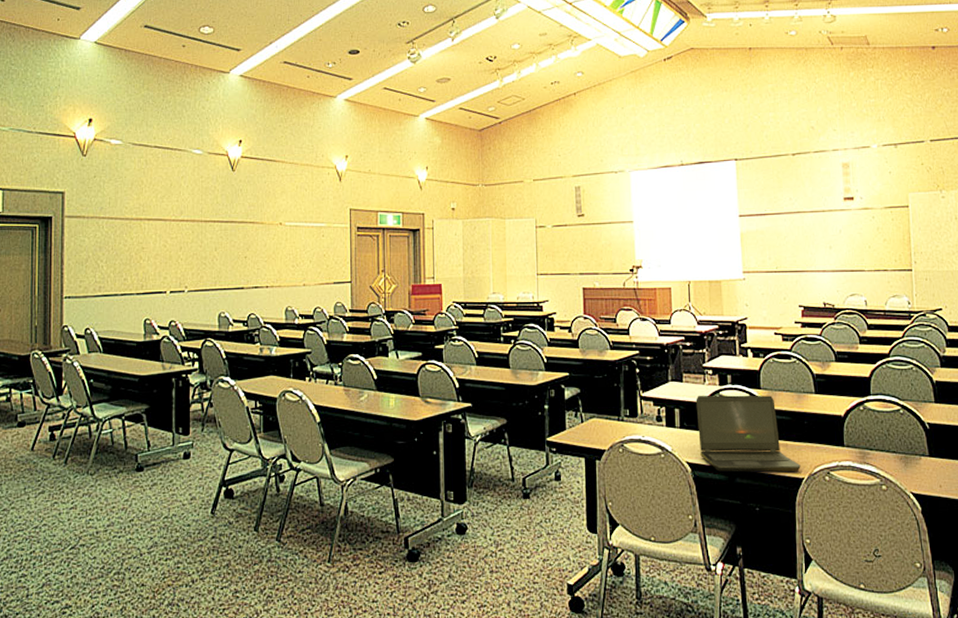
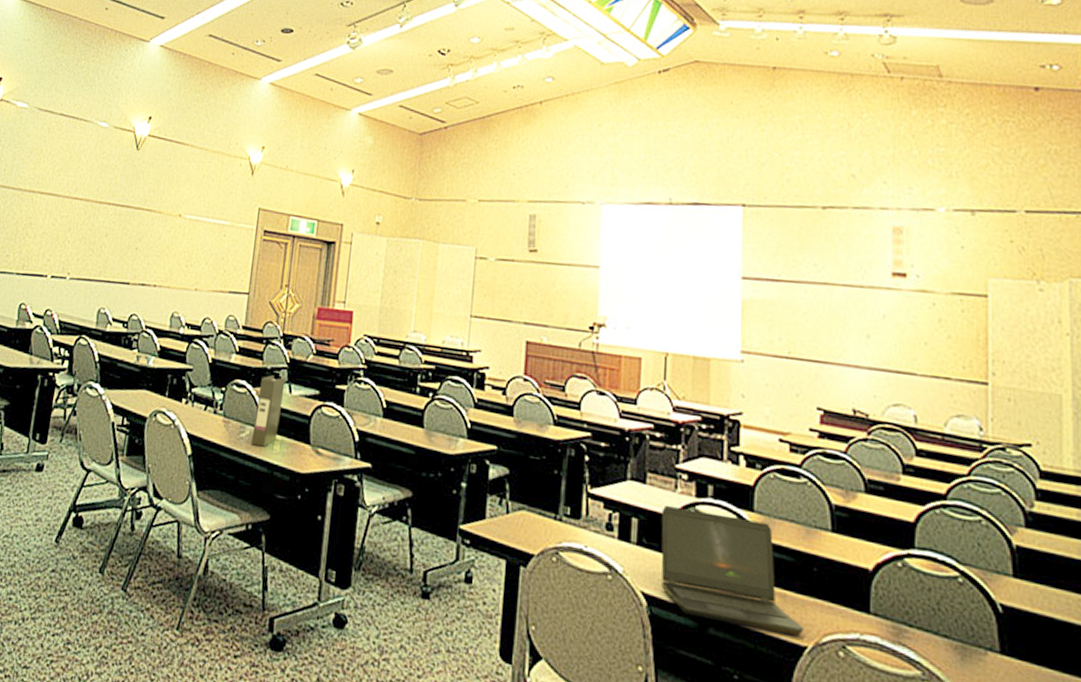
binder: none [370,346,393,405] -> present [251,375,286,447]

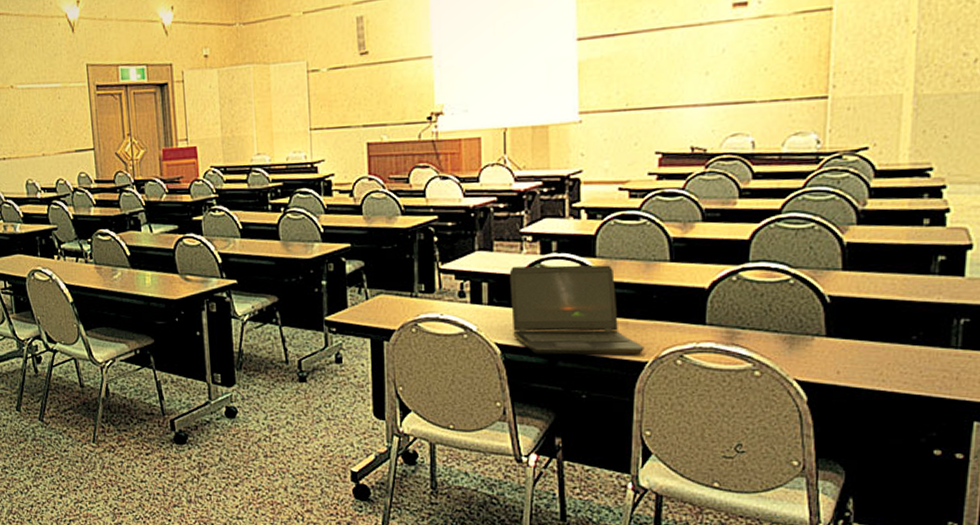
binder: present [251,375,286,447] -> none [122,219,147,284]

